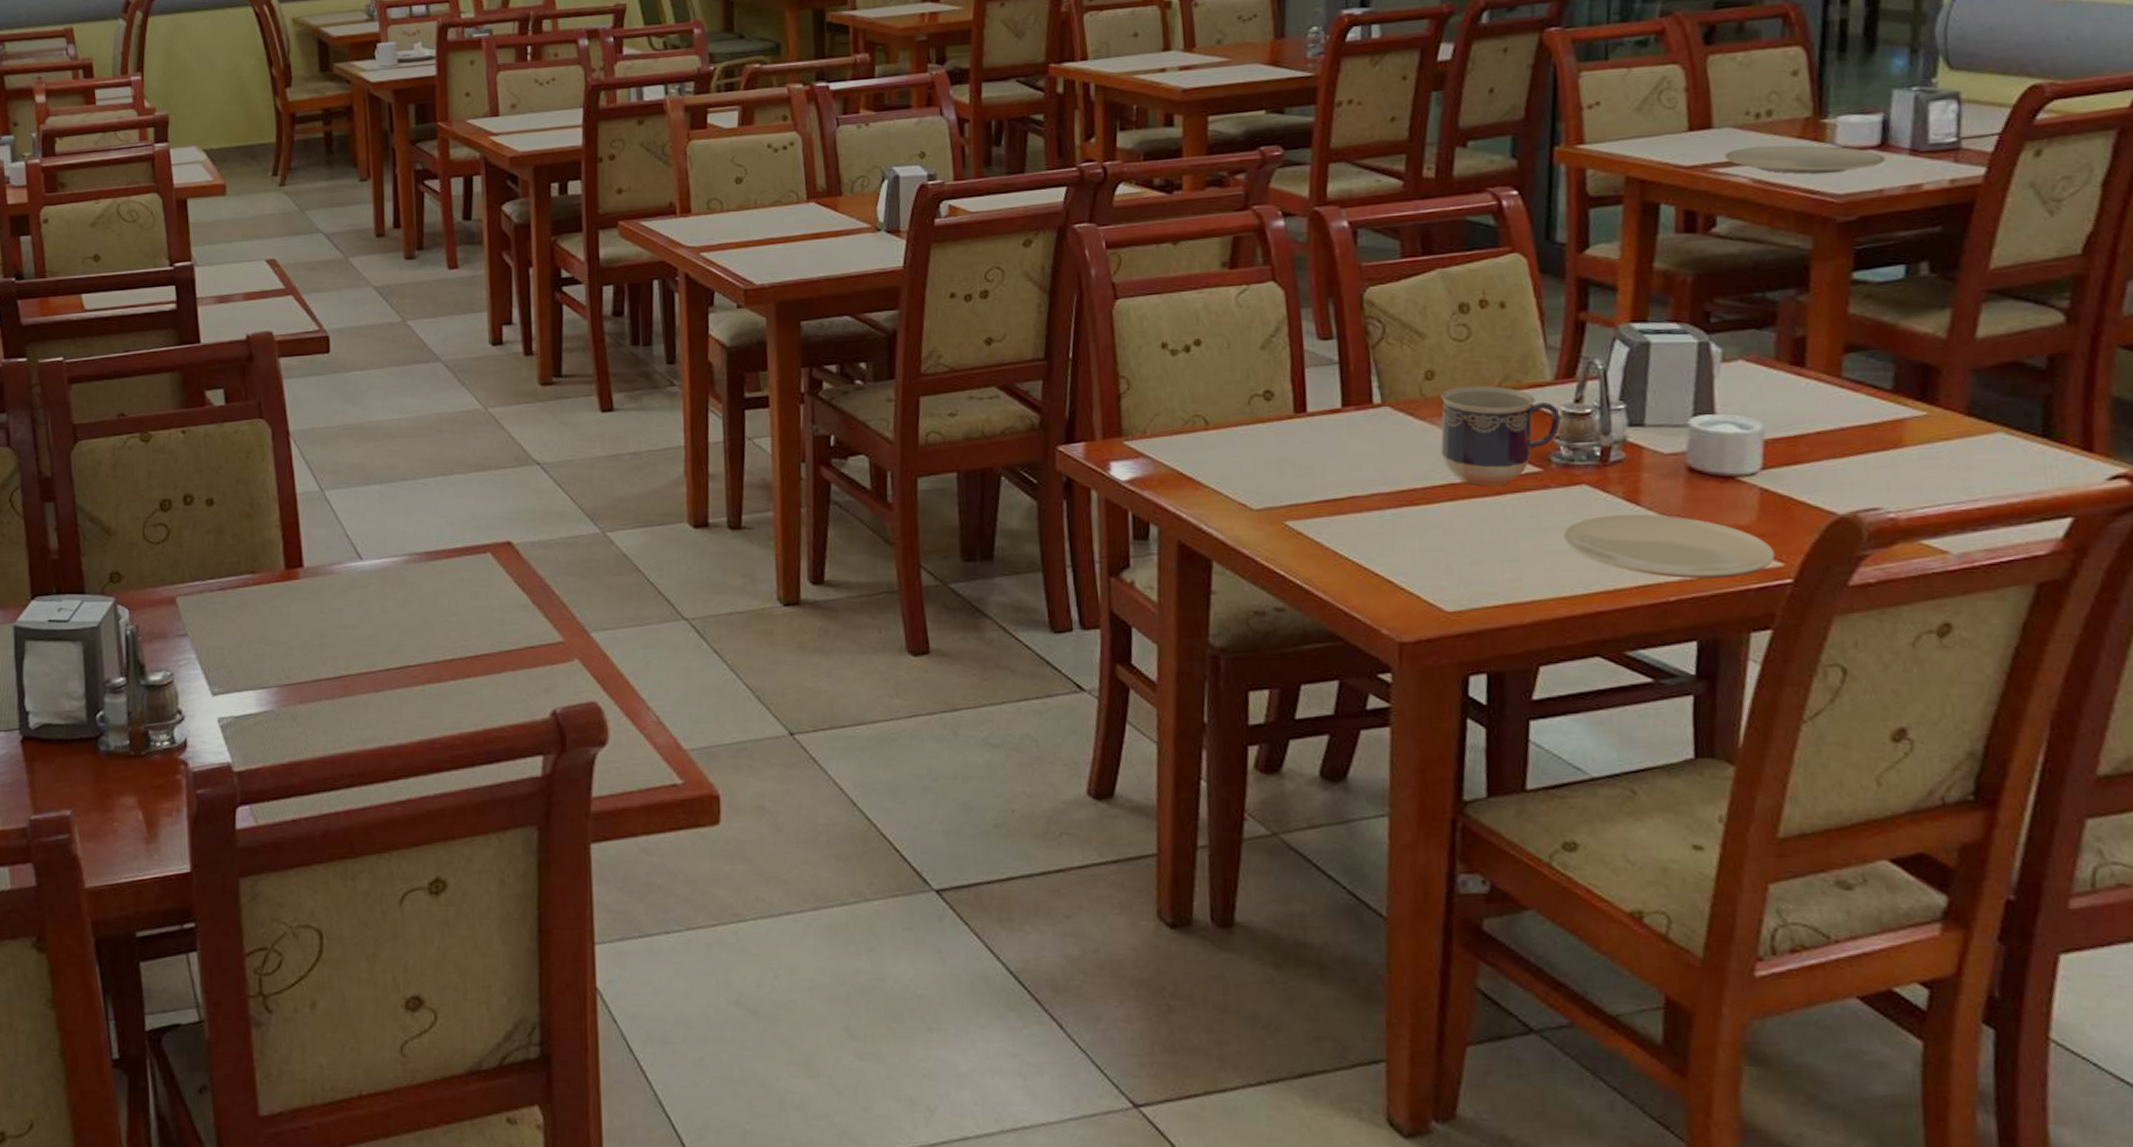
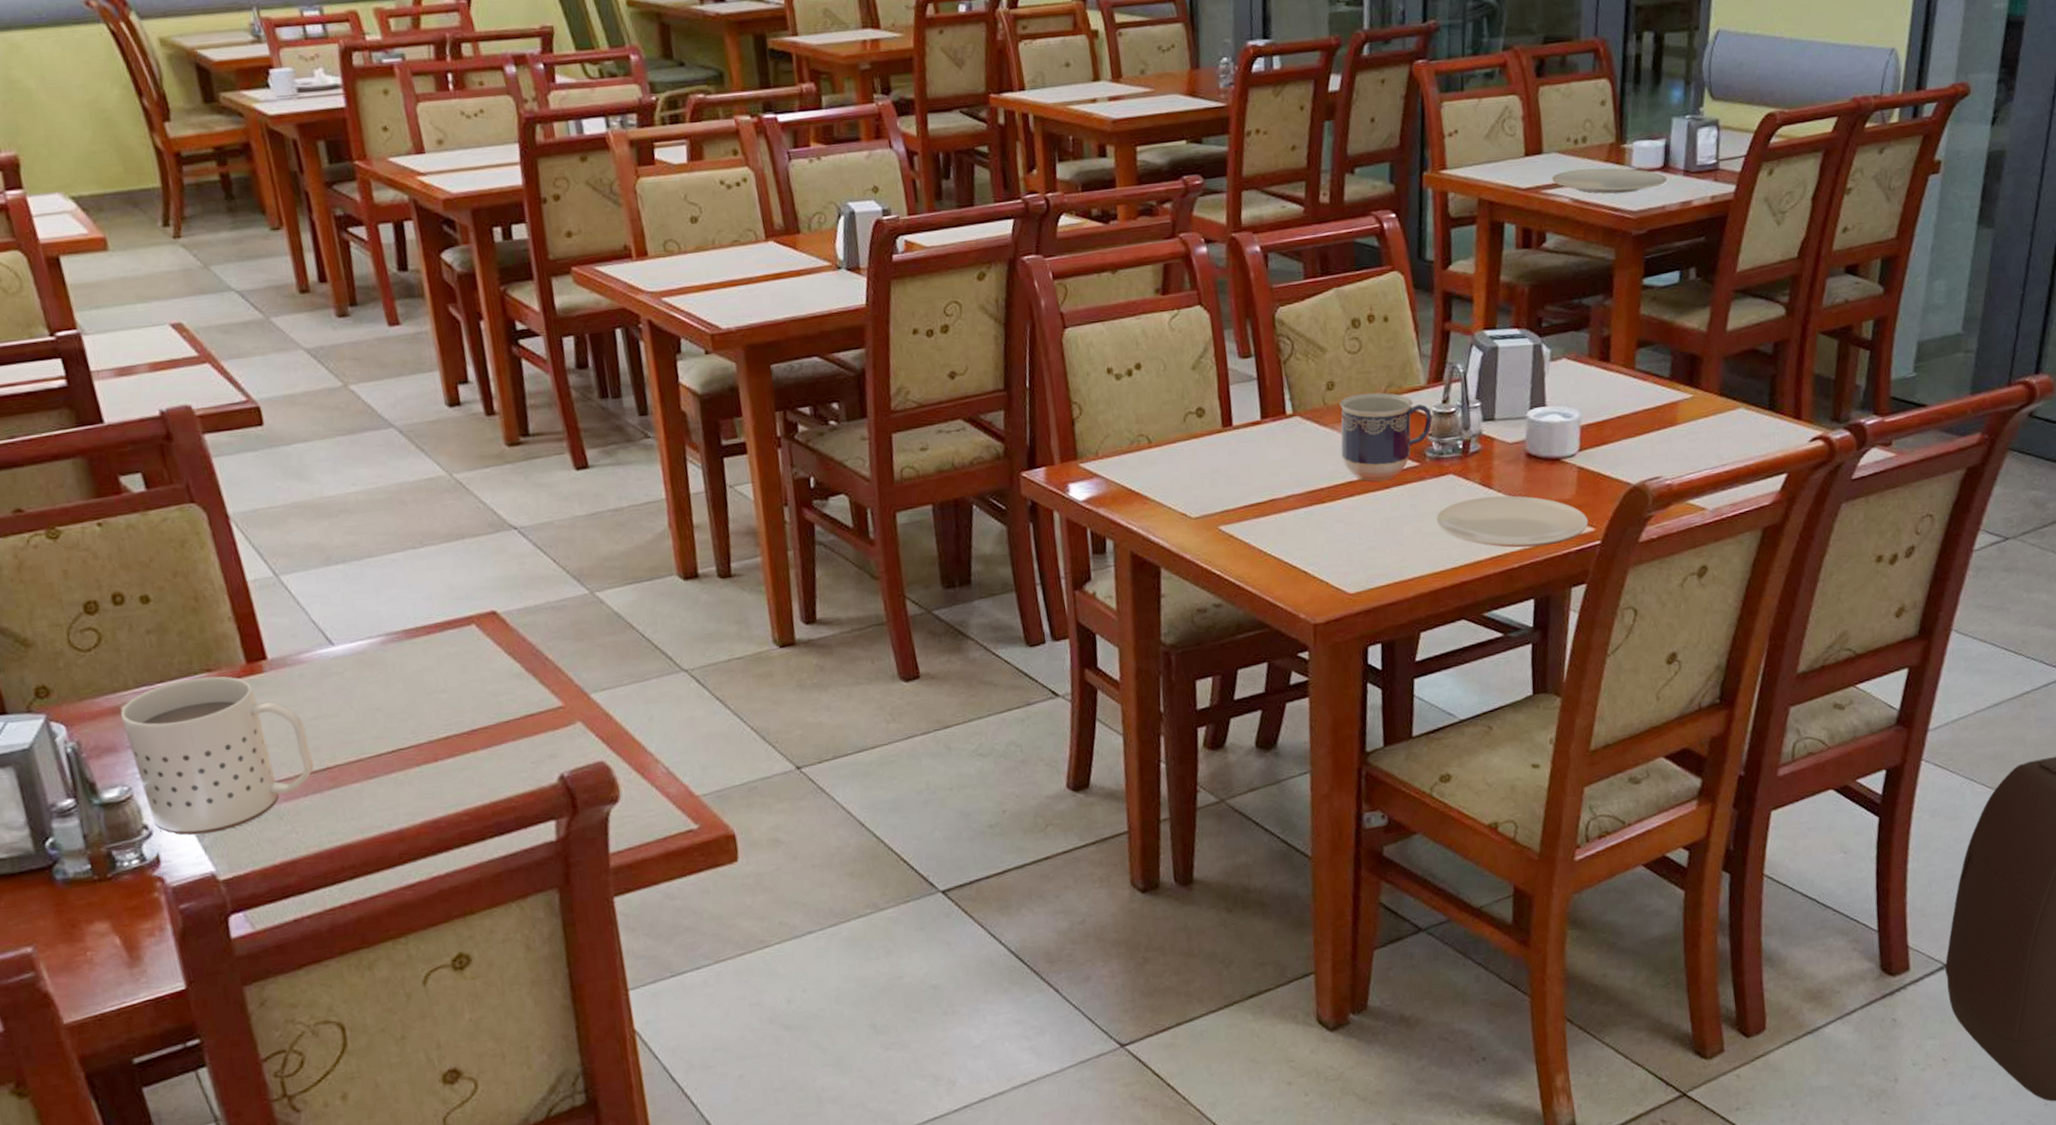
mug: none [174,578,329,725] -> present [120,676,314,835]

